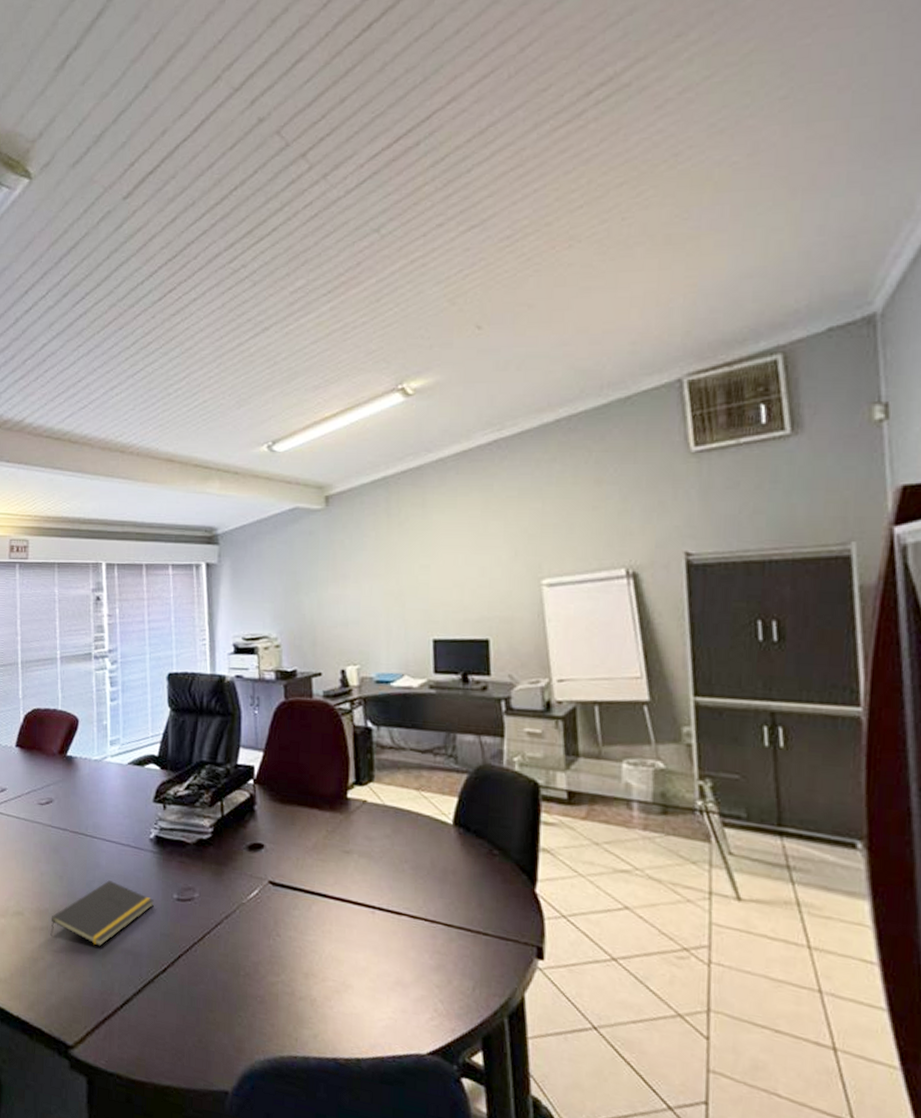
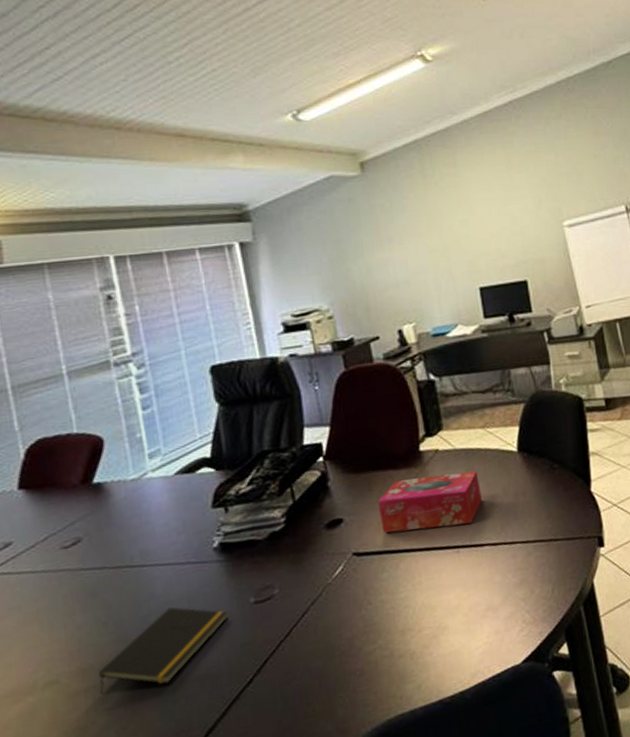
tissue box: none [298,821,406,888] -> present [377,471,482,533]

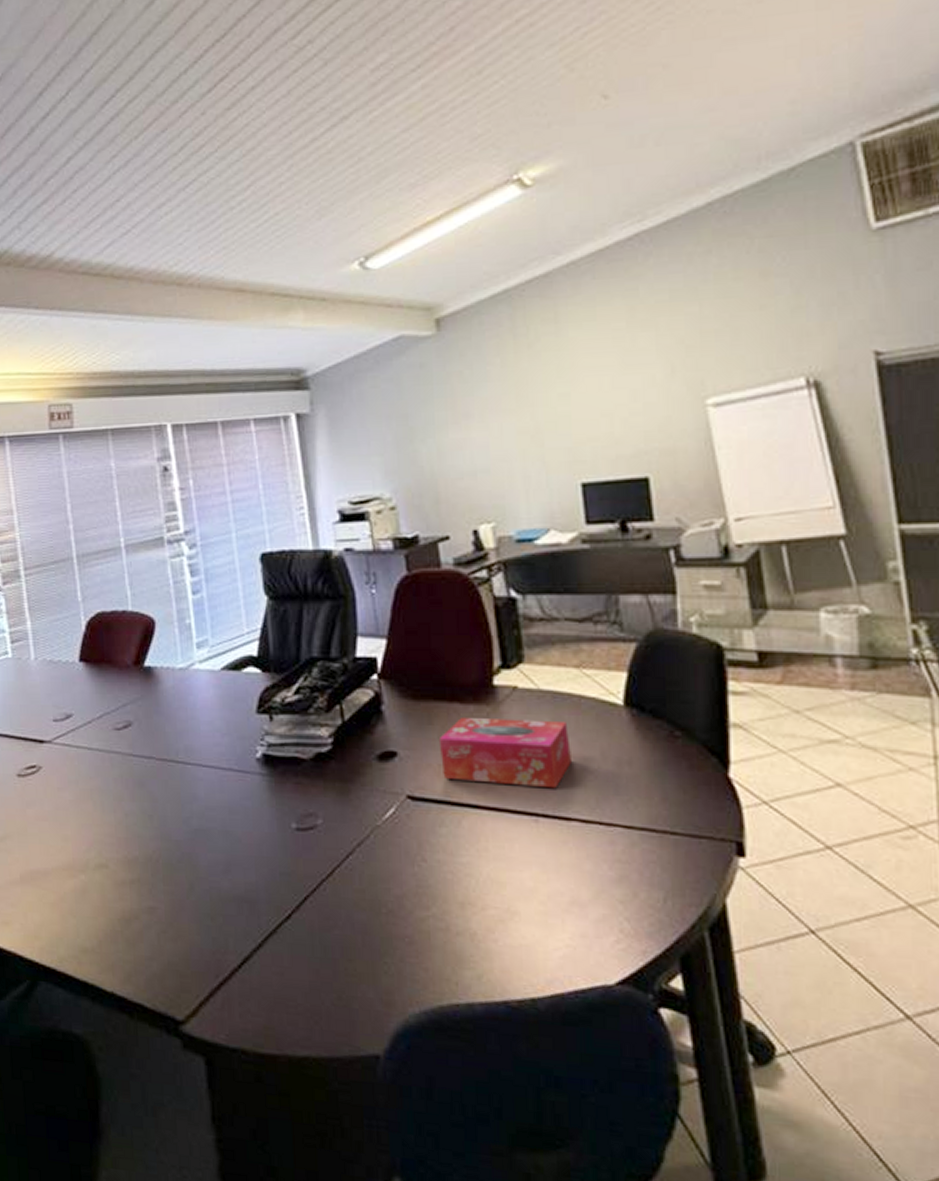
notepad: present [98,607,228,694] -> none [142,814,268,896]

